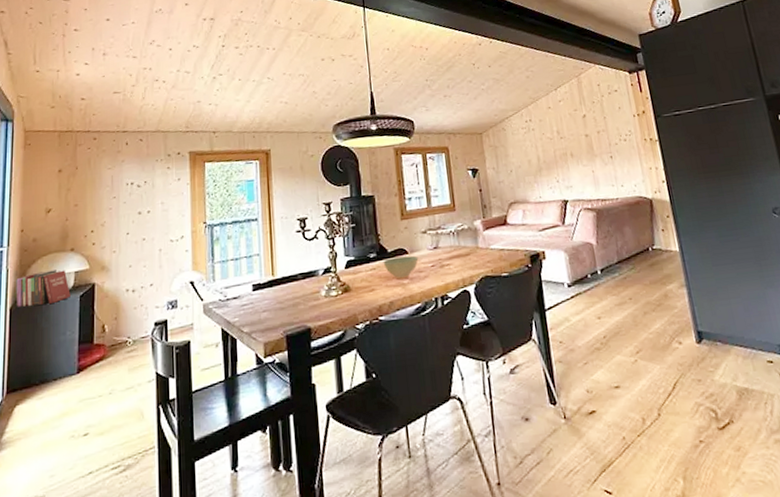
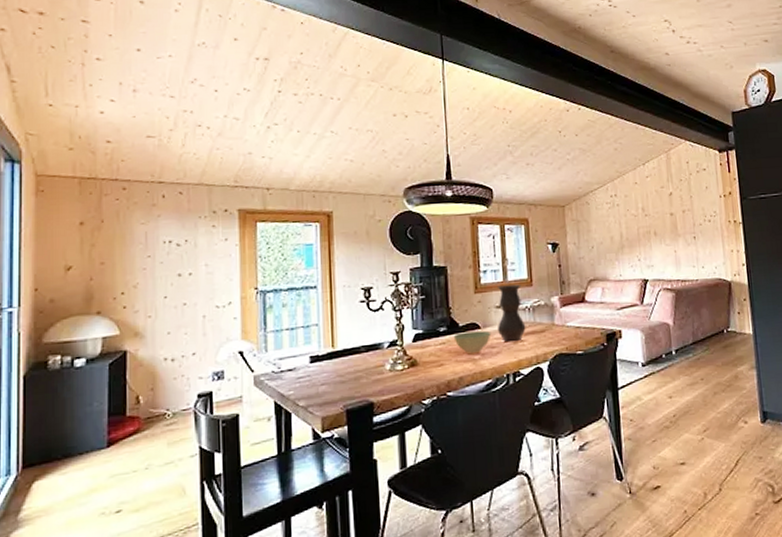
books: present [16,270,71,307] -> none [30,335,98,375]
vase: none [421,209,452,267] -> present [496,284,526,343]

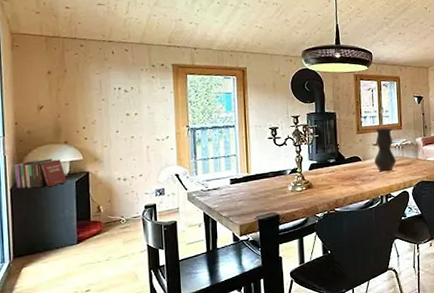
books: none [30,335,98,375] -> present [14,159,67,189]
bowl: present [453,330,491,355] -> none [340,162,370,181]

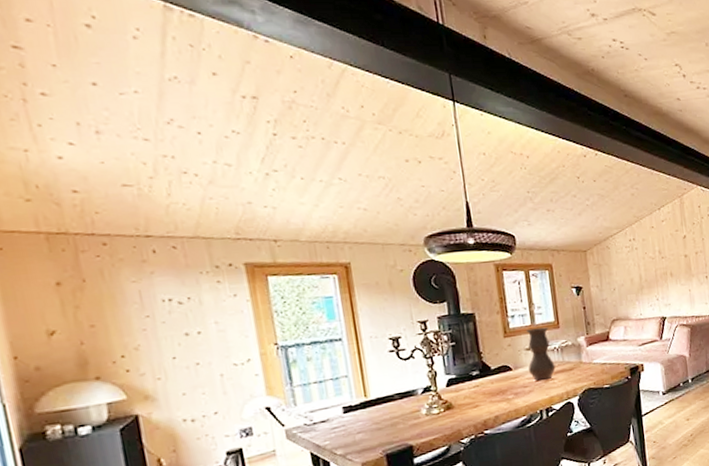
books: present [14,159,67,189] -> none [20,402,107,447]

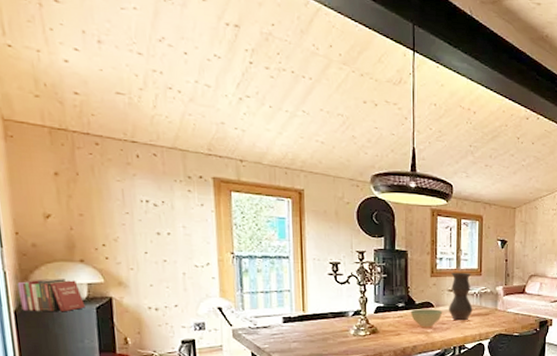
books: none [20,402,107,447] -> present [17,279,85,312]
bowl: none [486,371,523,395] -> present [410,309,443,328]

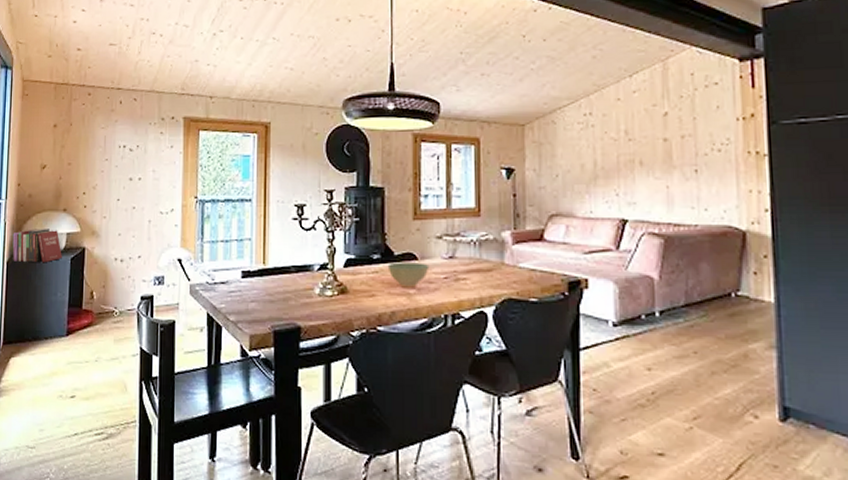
vase: present [449,272,473,321] -> none [437,213,470,279]

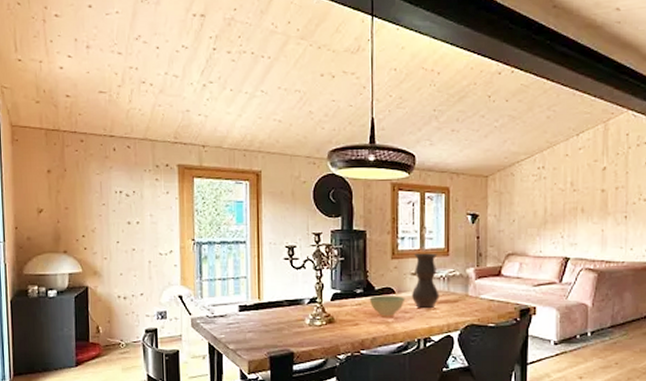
books: present [12,229,62,263] -> none [14,269,66,302]
vase: none [437,213,470,279] -> present [412,253,439,309]

